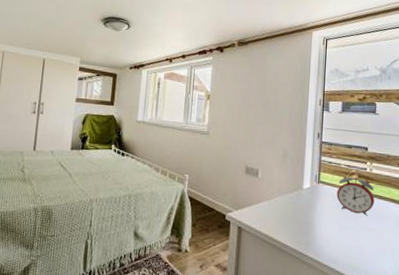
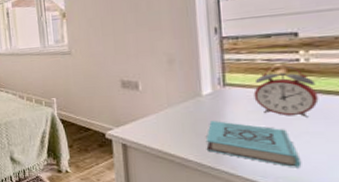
book: none [300,212,360,258] -> present [205,121,302,168]

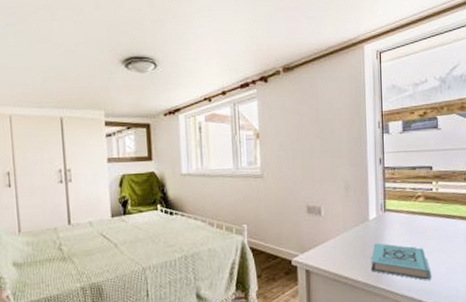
alarm clock: present [253,65,319,117] -> none [404,193,443,237]

